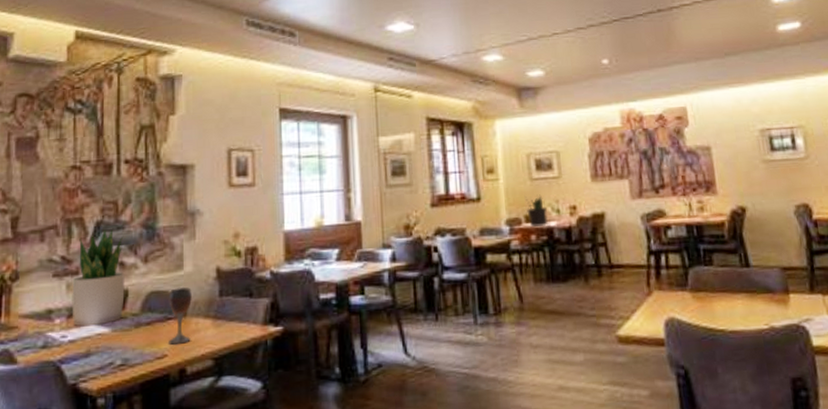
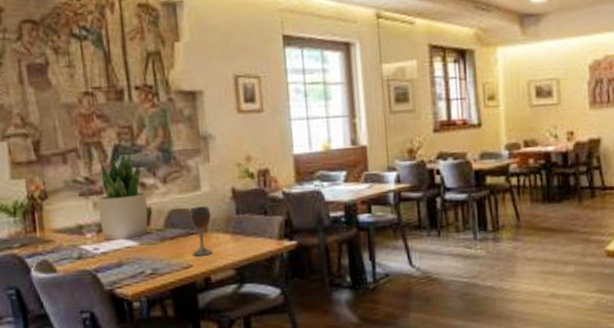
planter: present [525,194,548,227] -> none [525,120,546,152]

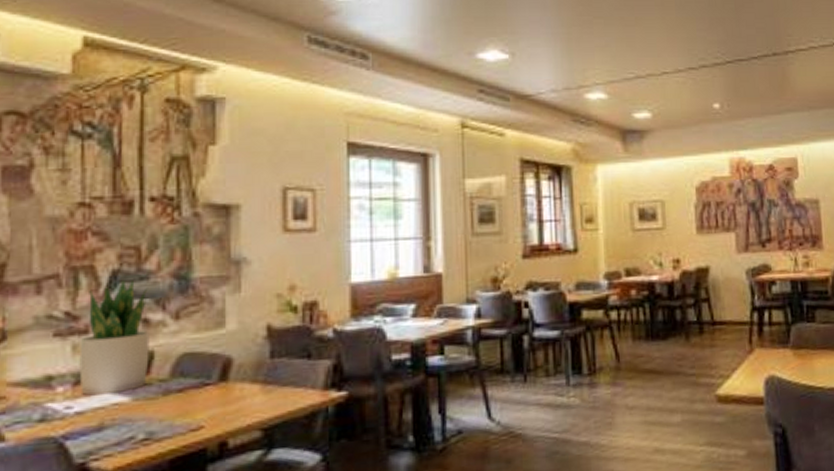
cup: present [189,205,213,256] -> none [206,347,235,414]

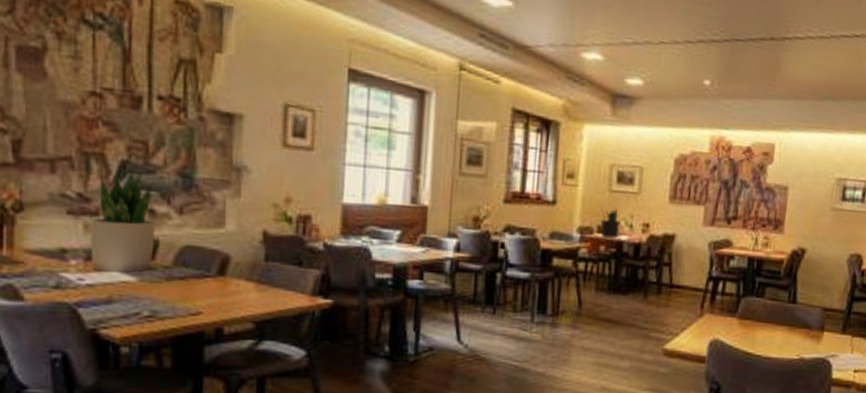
planter: none [627,246,649,282] -> present [600,207,620,240]

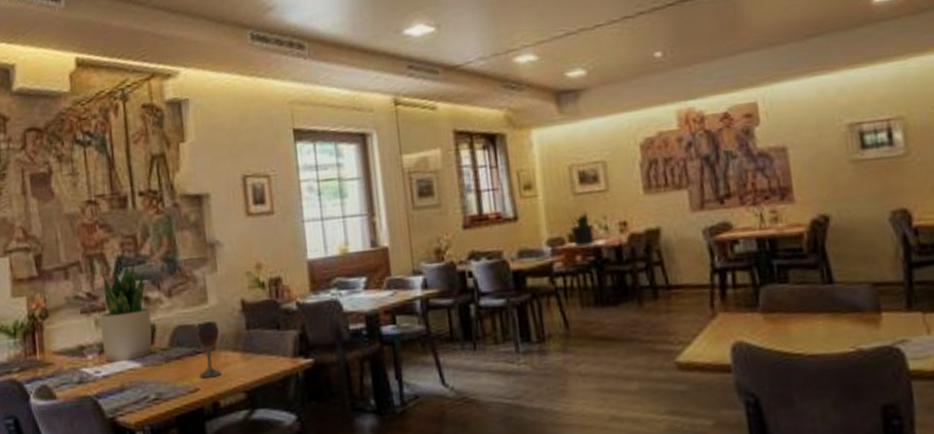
cup: none [205,245,233,303] -> present [195,320,221,378]

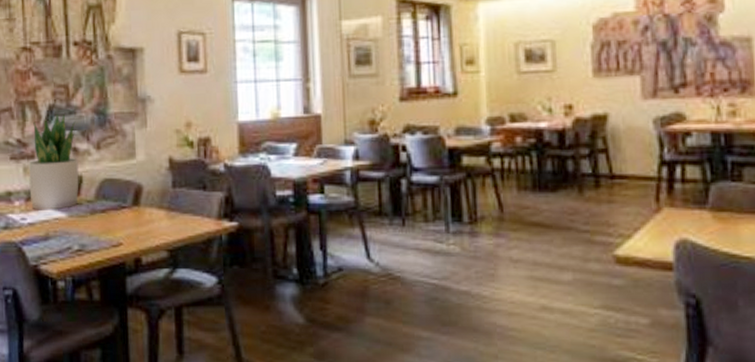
cup: present [195,320,221,378] -> none [122,175,145,233]
planter: present [568,210,595,247] -> none [511,90,537,128]

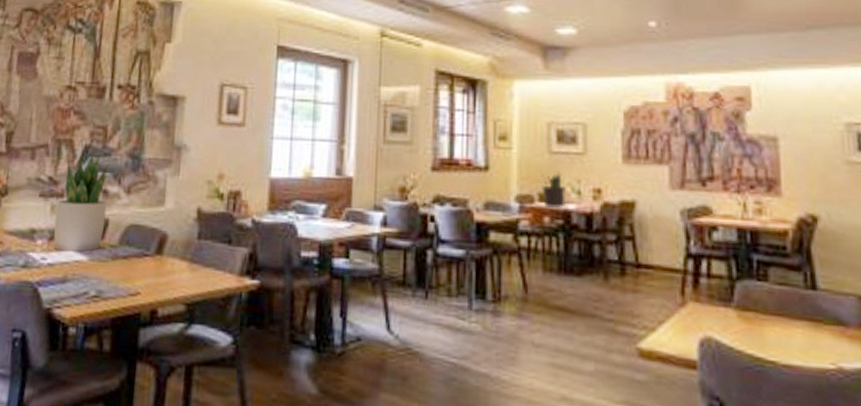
planter: none [511,90,537,128] -> present [541,171,565,209]

